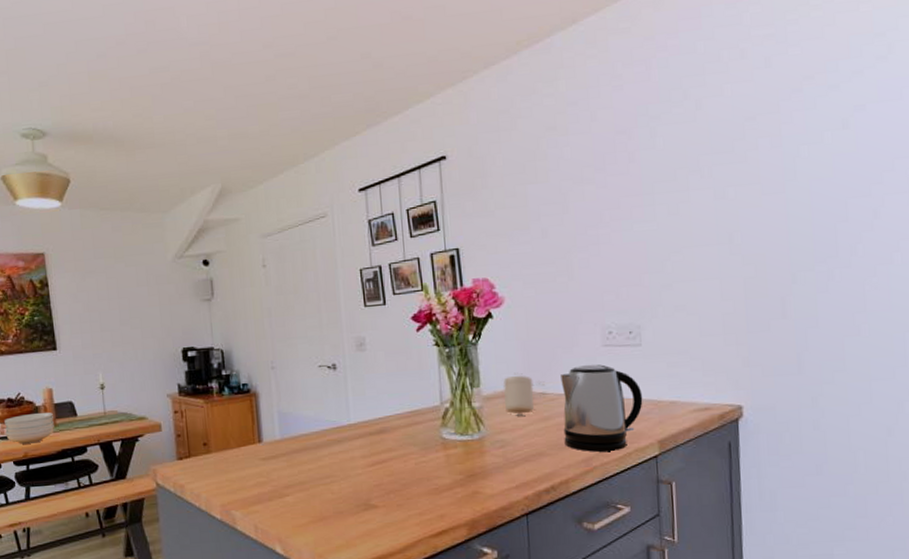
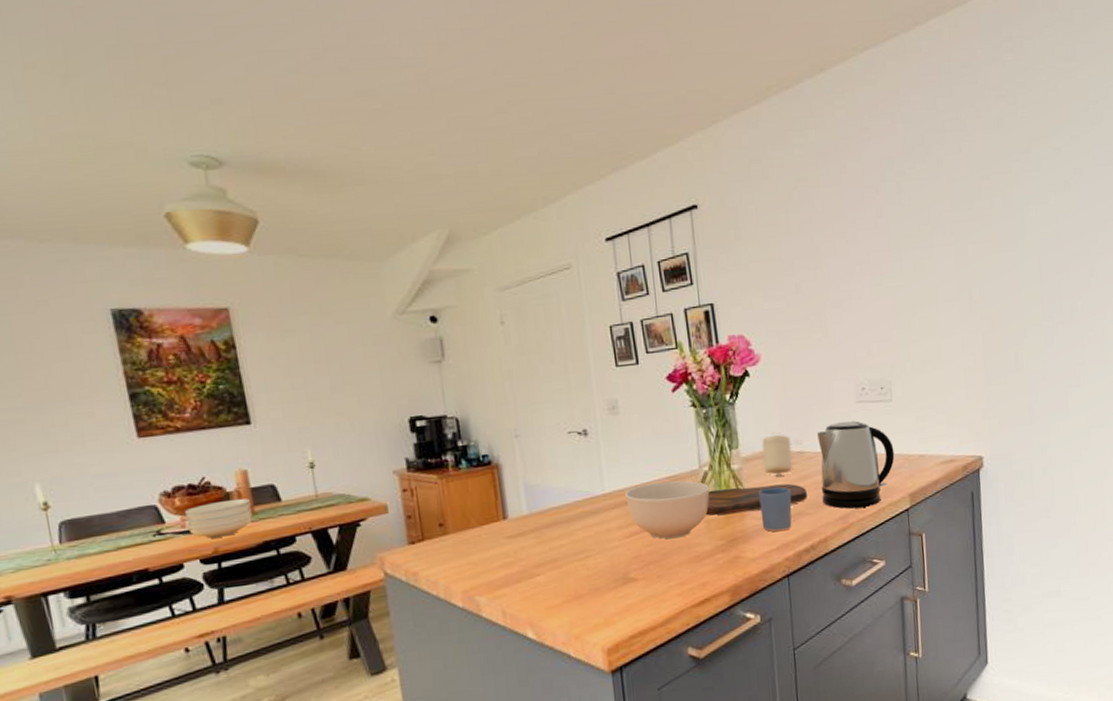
bowl: none [368,415,450,471] -> present [624,480,710,539]
cutting board: none [446,423,549,451] -> present [706,483,807,516]
mug: none [499,426,533,471] -> present [758,487,792,532]

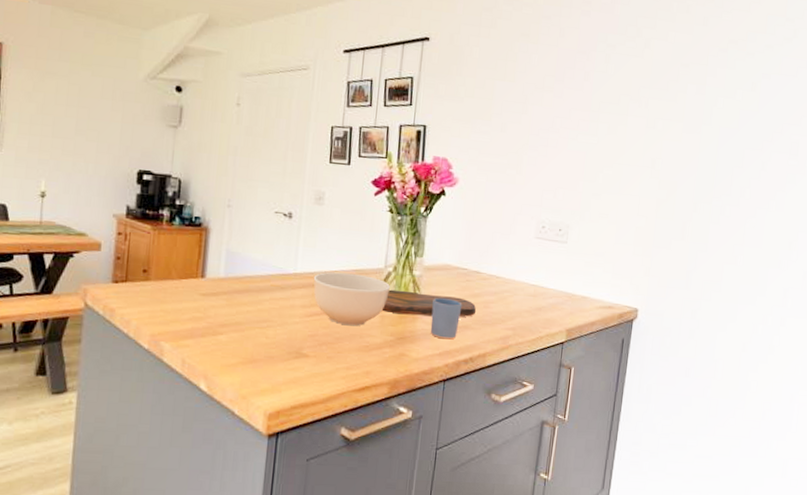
canister: present [752,432,803,477] -> none [434,249,480,291]
kettle: present [817,420,895,509] -> none [488,252,561,333]

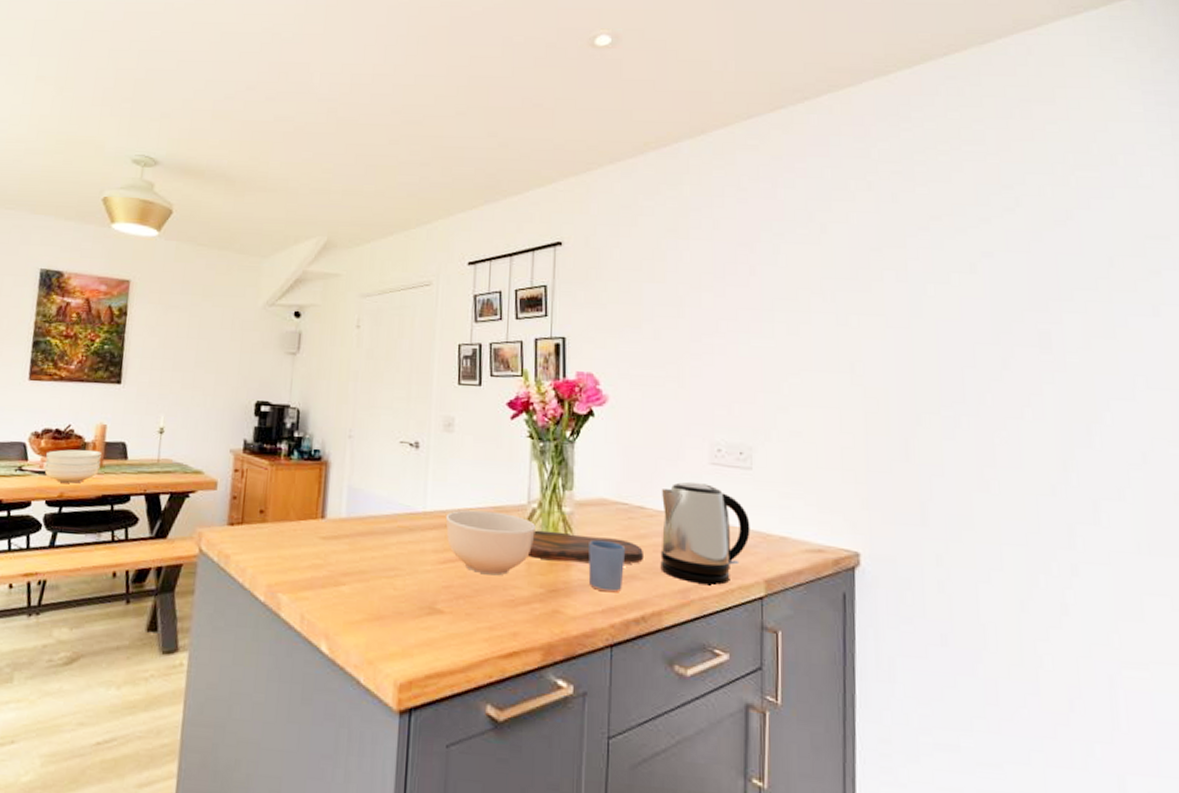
kettle: none [488,252,561,333] -> present [660,481,750,585]

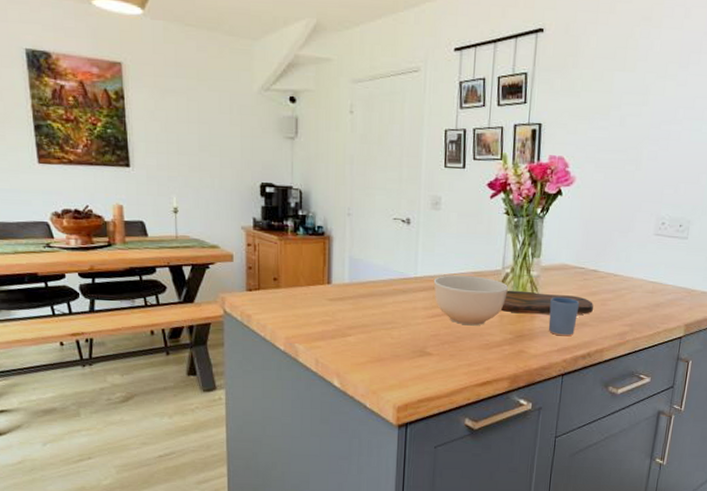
bowl: present [44,449,102,483] -> none [69,228,123,258]
kettle: present [660,481,750,585] -> none [605,249,680,329]

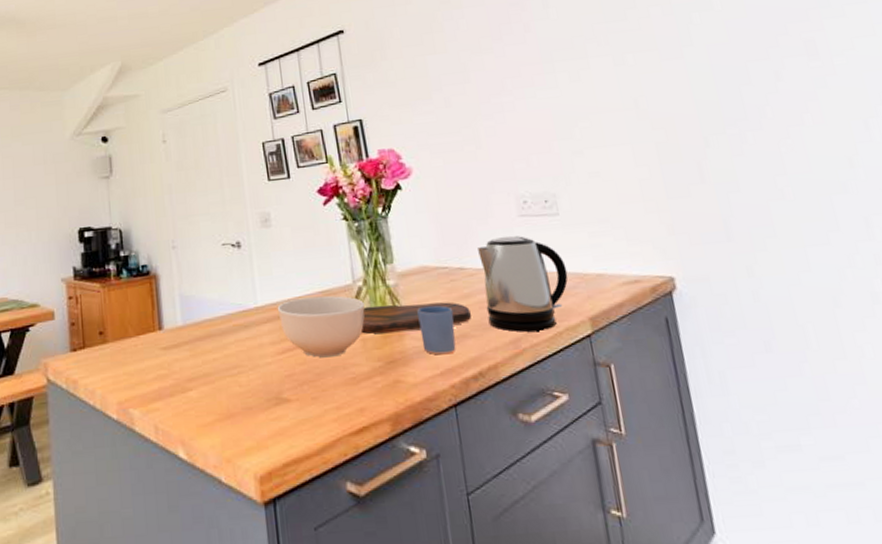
kettle: none [605,249,680,329] -> present [478,235,568,332]

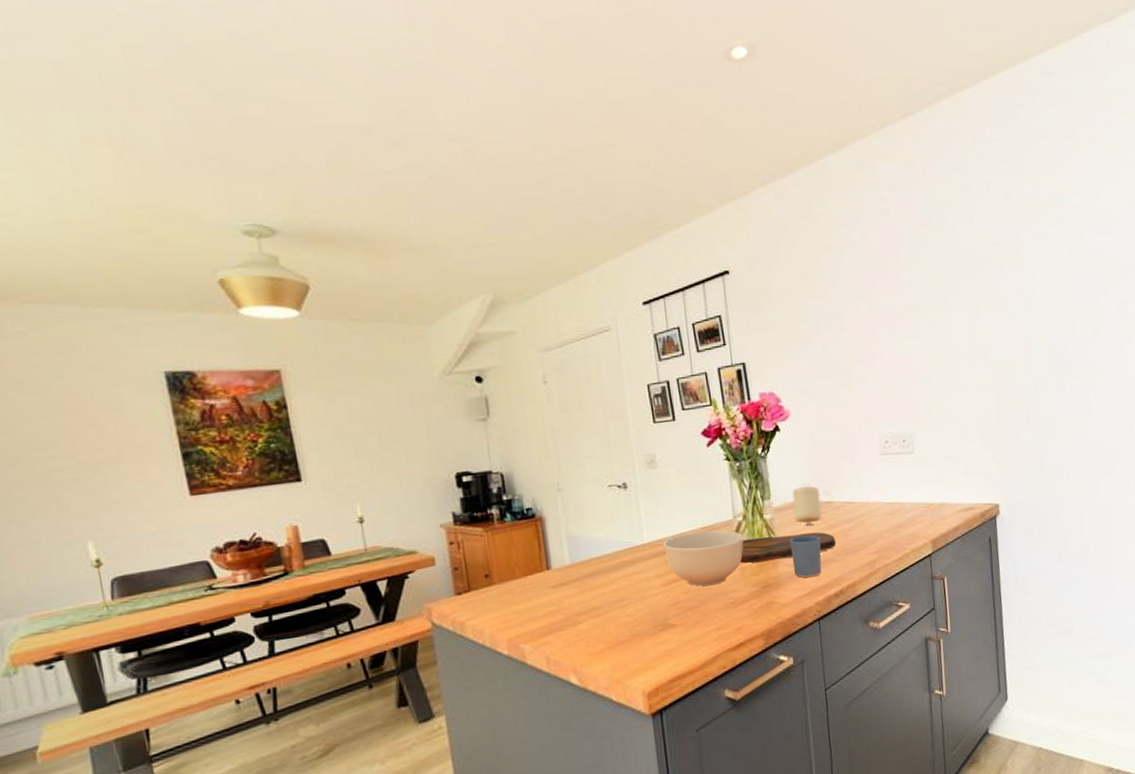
canister: none [408,246,464,295] -> present [783,483,831,526]
kettle: present [478,235,568,332] -> none [844,472,917,555]

